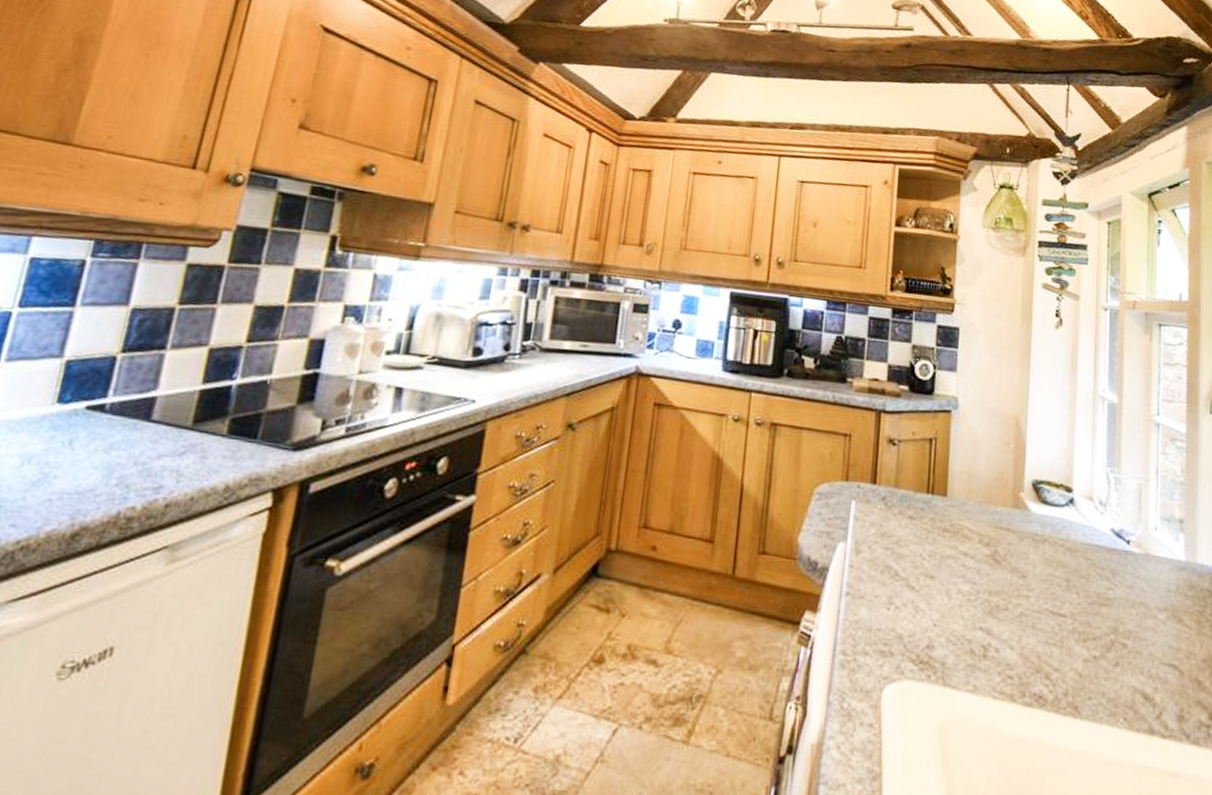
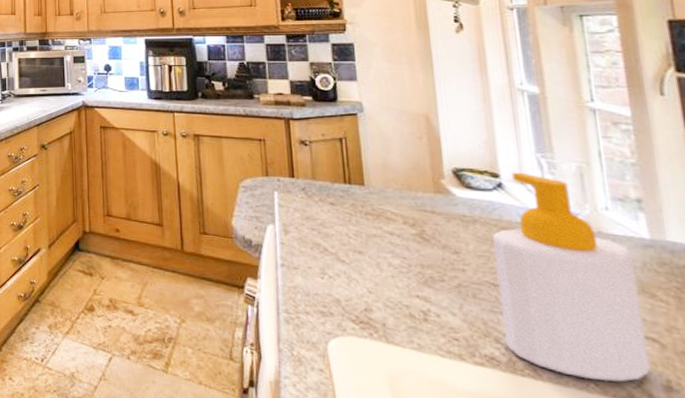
soap bottle: none [1054,486,1170,714] -> present [493,172,650,382]

